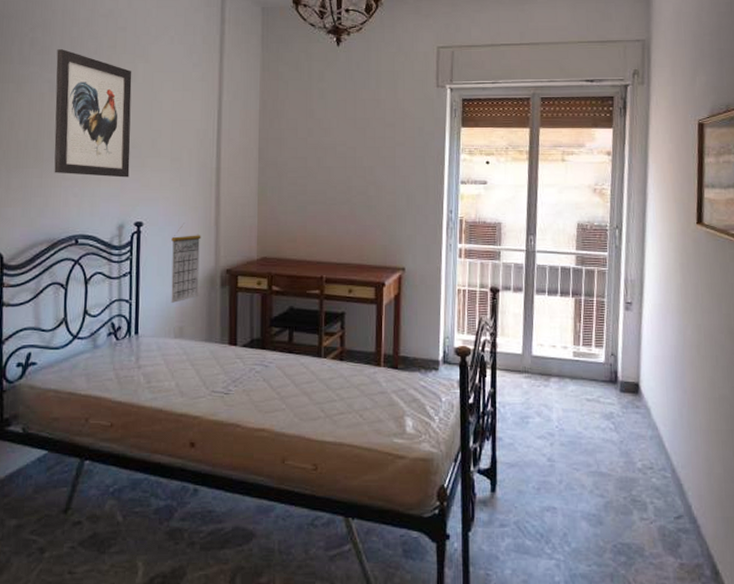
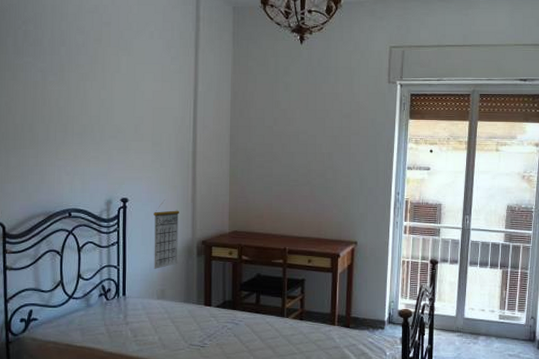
wall art: present [54,49,132,178] -> none [47,41,117,159]

